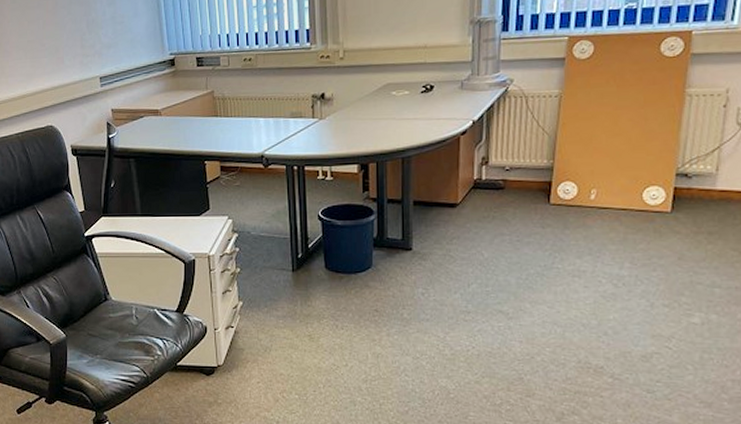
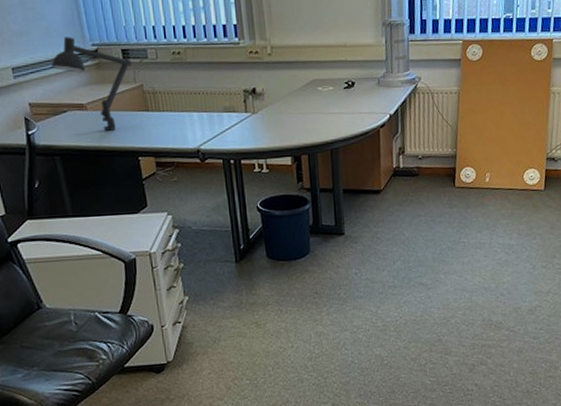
desk lamp: none [133,47,205,135] -> present [51,37,132,131]

